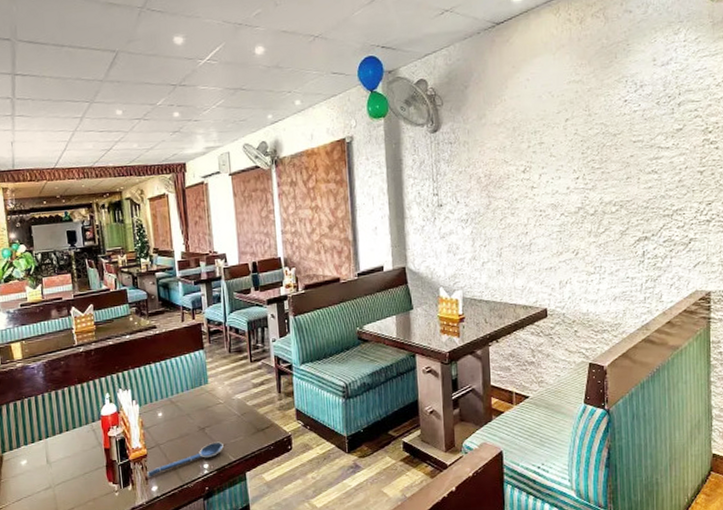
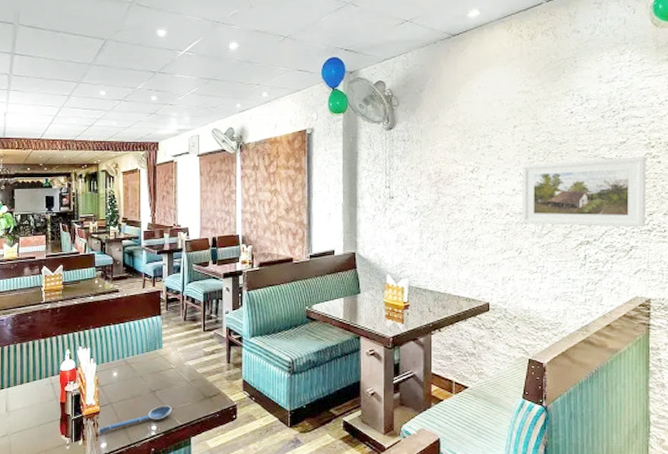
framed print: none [575,143,705,223] -> present [521,156,646,228]

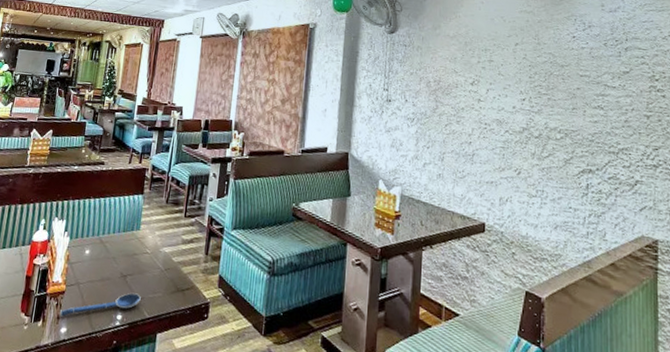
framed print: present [521,156,646,228] -> none [521,83,651,163]

